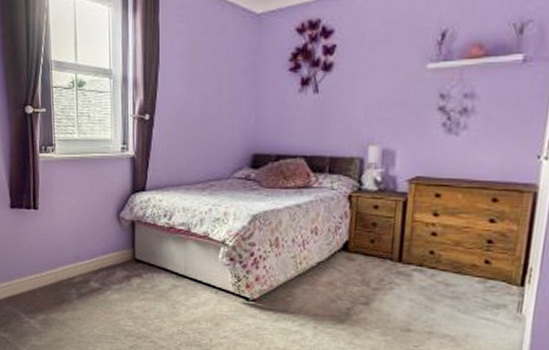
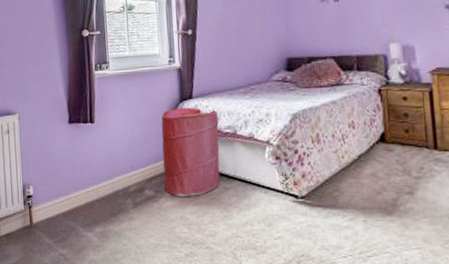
laundry hamper: none [110,199,173,292] -> present [161,107,220,197]

